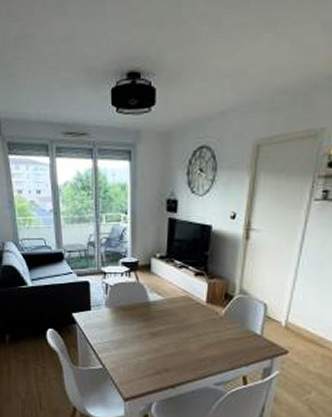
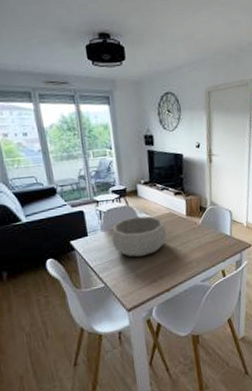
decorative bowl: none [116,296,178,343] -> present [112,216,166,257]

